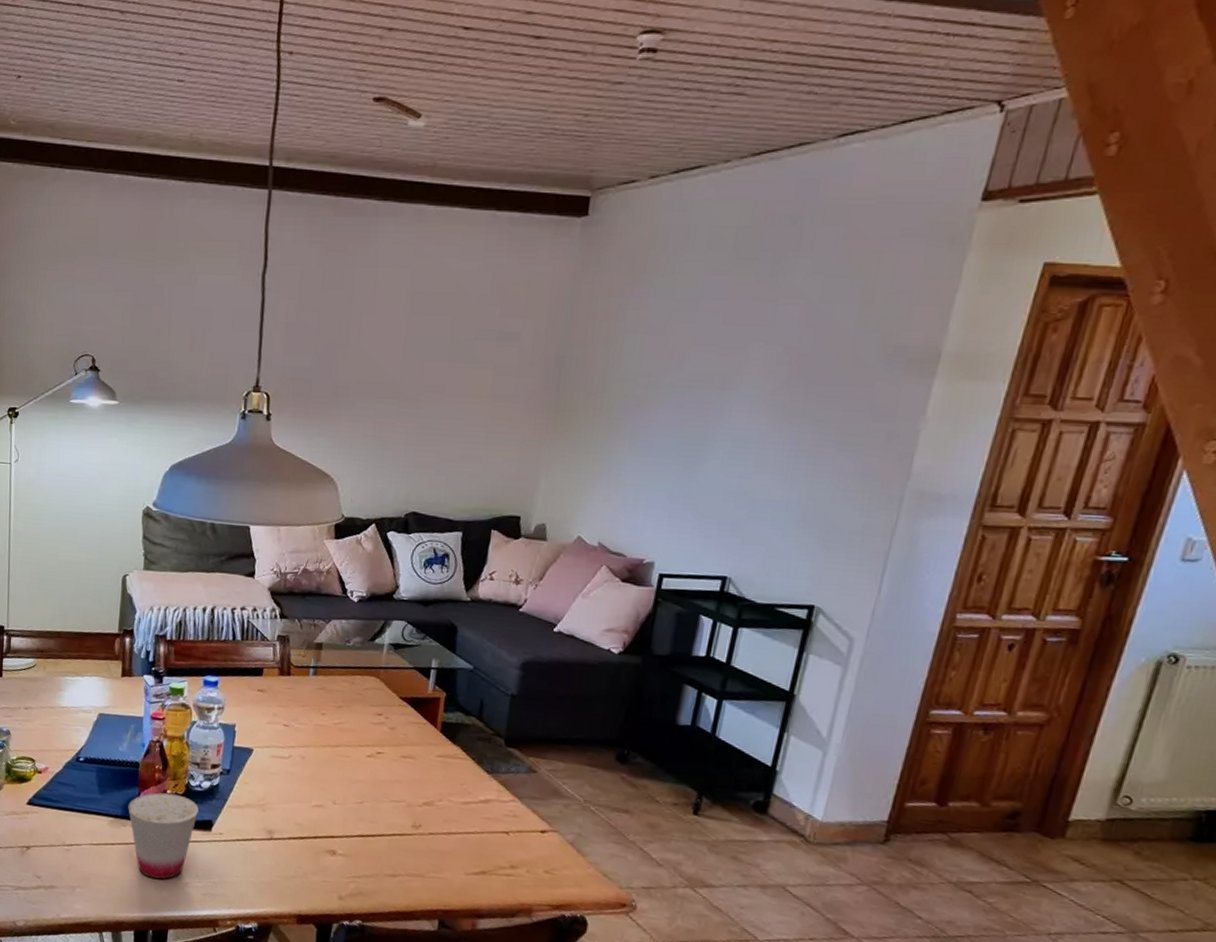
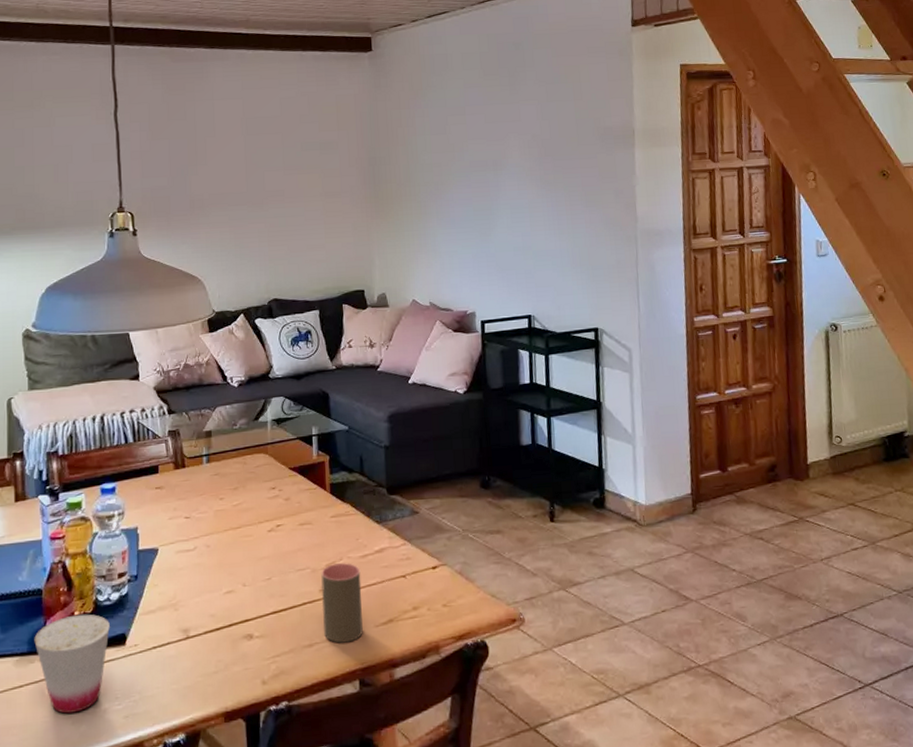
cup: none [409,803,460,883] -> present [321,563,363,643]

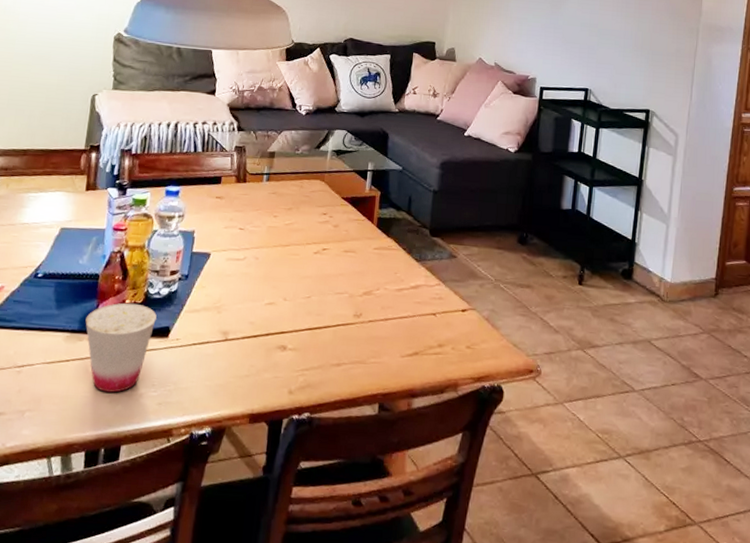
cup: present [321,563,363,643] -> none [352,292,395,368]

